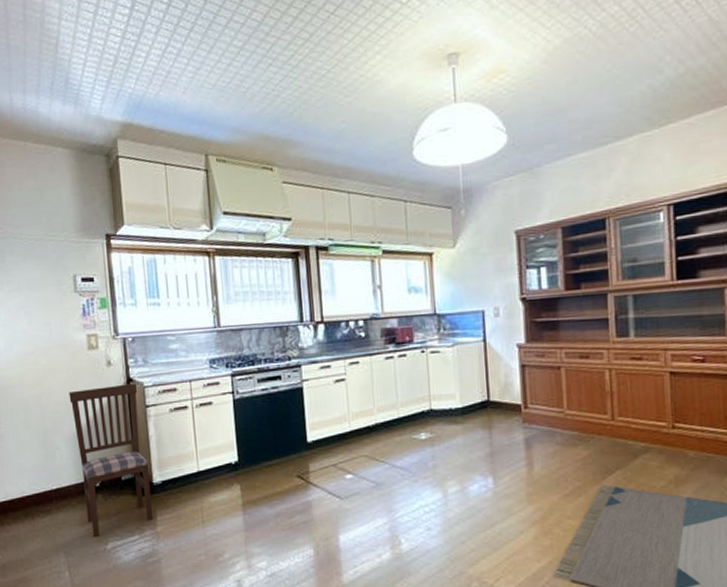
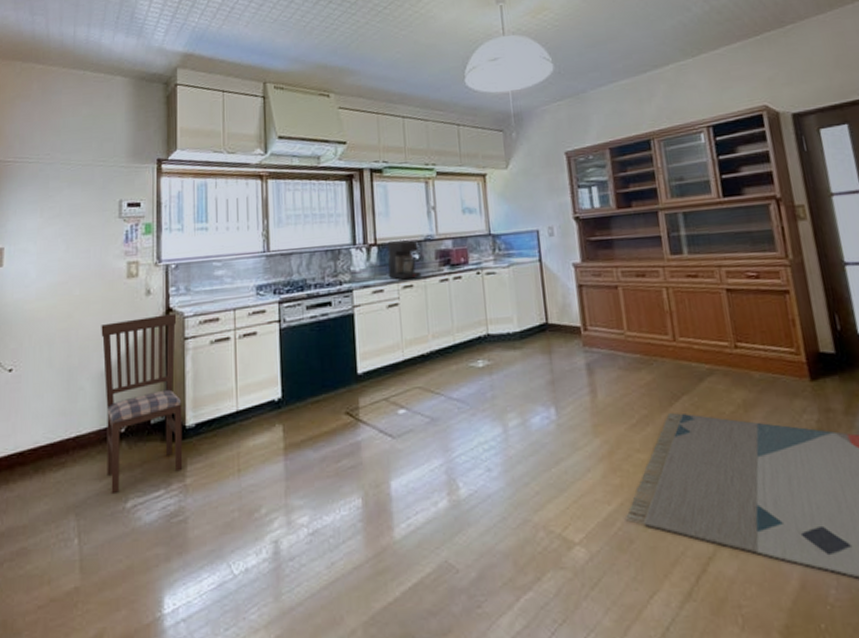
coffee maker: none [333,318,368,357] -> present [387,240,422,280]

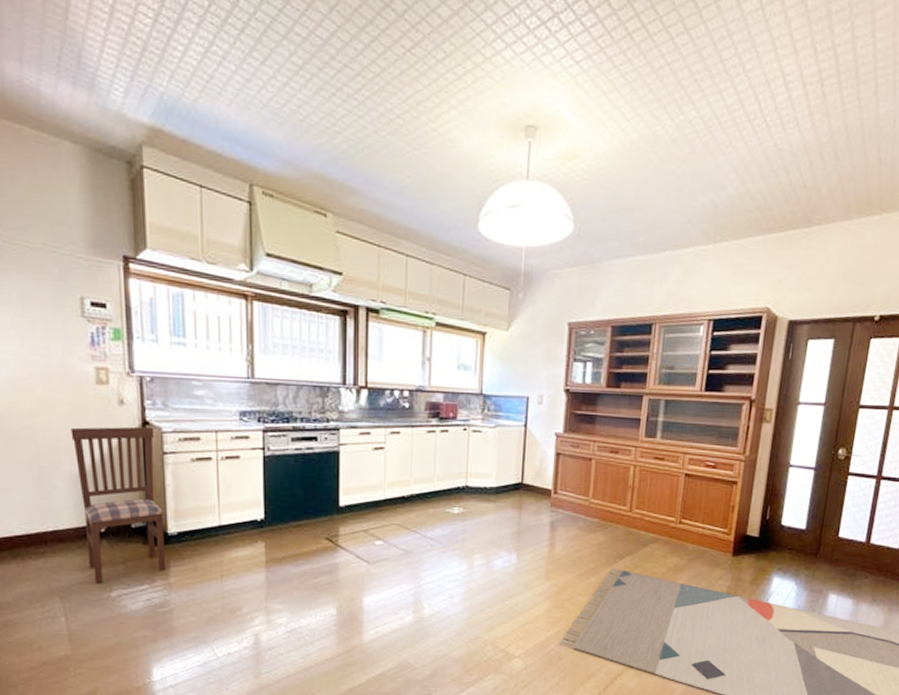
coffee maker: present [387,240,422,280] -> none [376,387,410,426]

